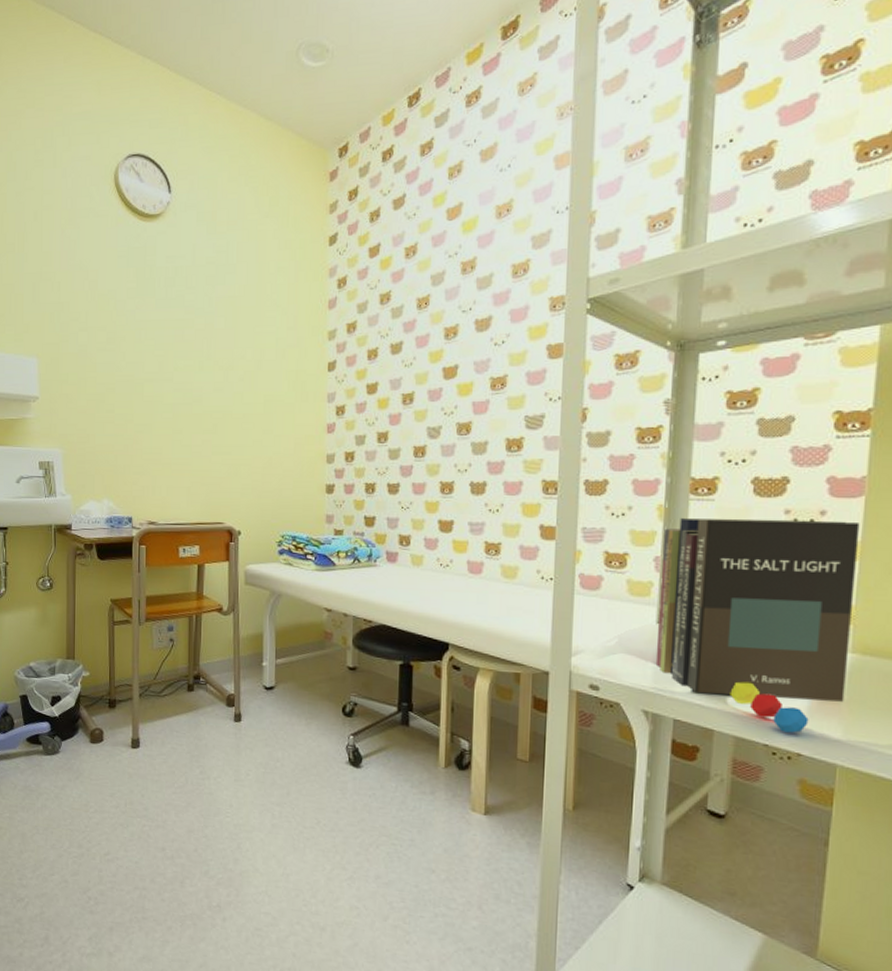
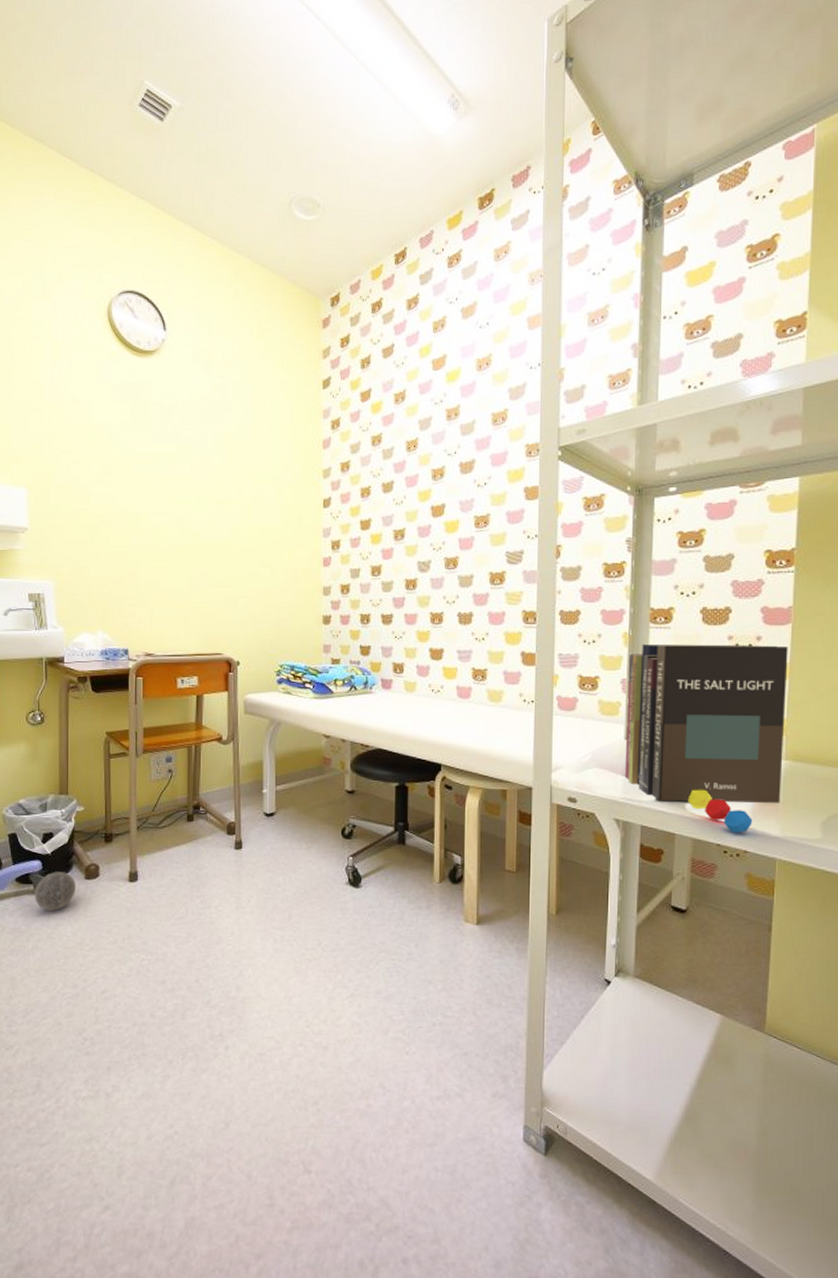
ball: none [43,734,81,772] -> present [34,872,76,911]

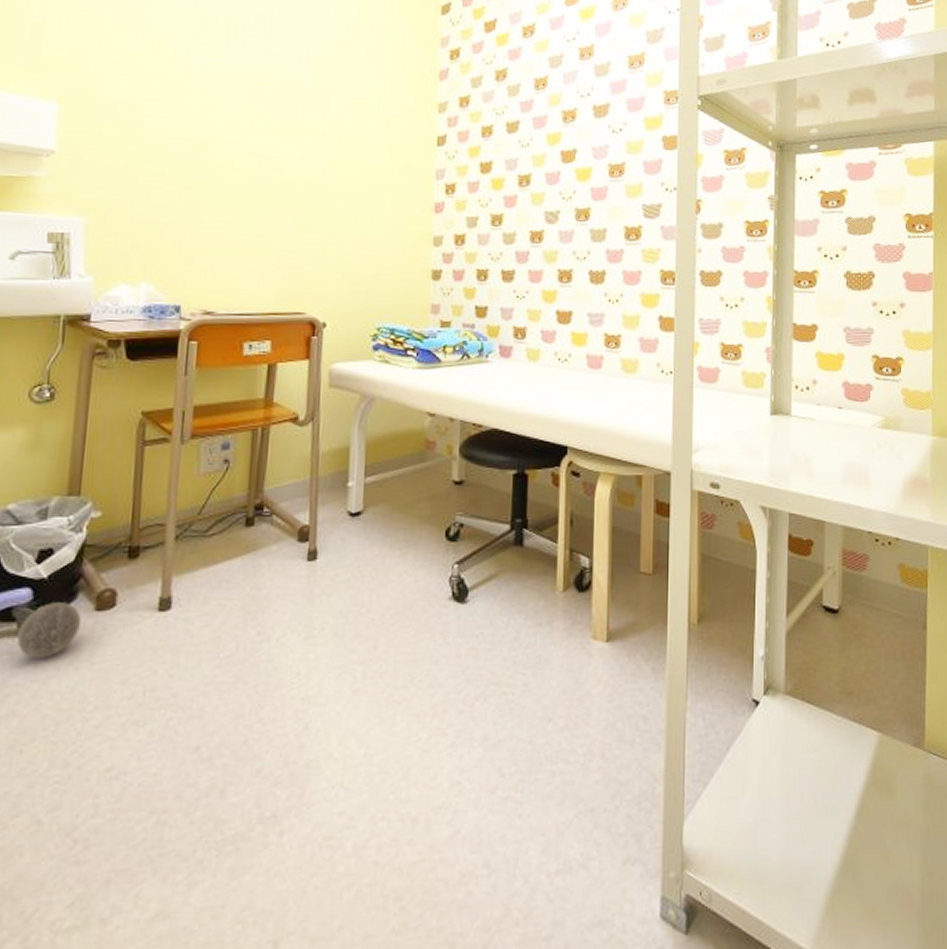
books: present [624,643,788,803] -> none [770,309,931,485]
toy blocks: present [687,789,753,833] -> none [837,470,903,518]

